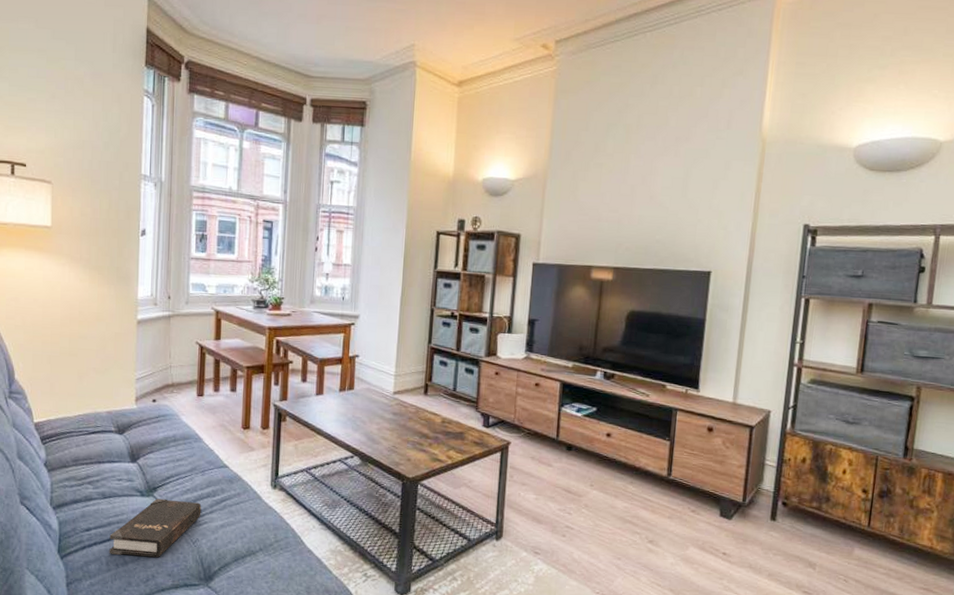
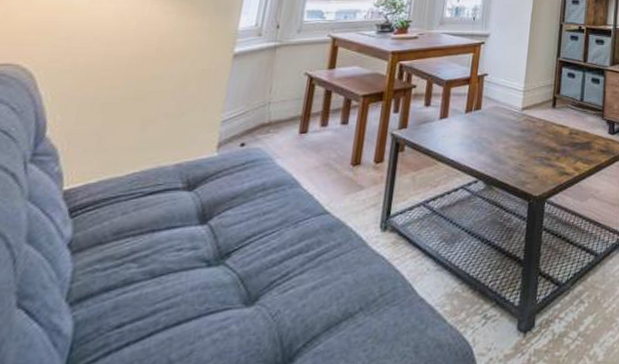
hardback book: present [109,498,202,558] -> none [146,263,290,355]

